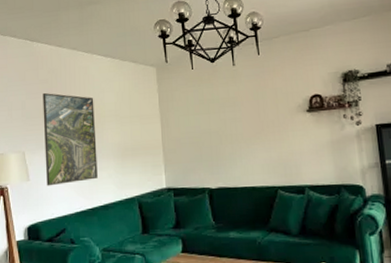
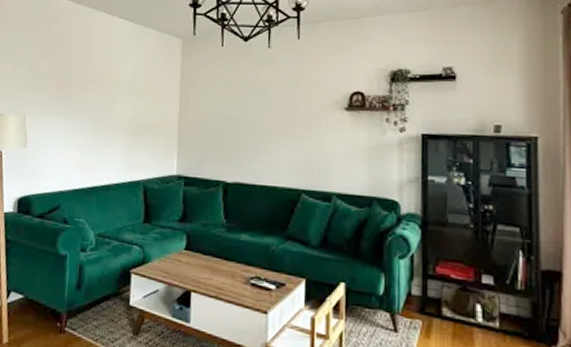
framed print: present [43,92,98,186] -> none [45,52,109,157]

